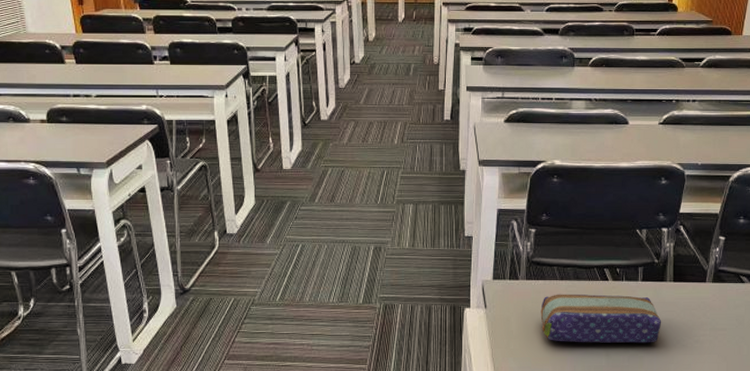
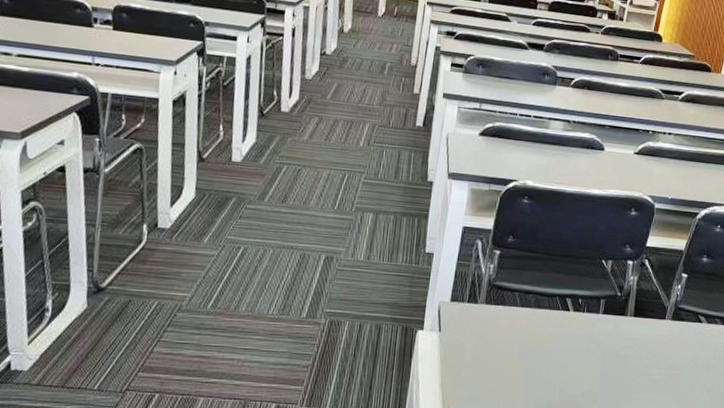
pencil case: present [540,294,662,343] -> none [496,321,619,379]

